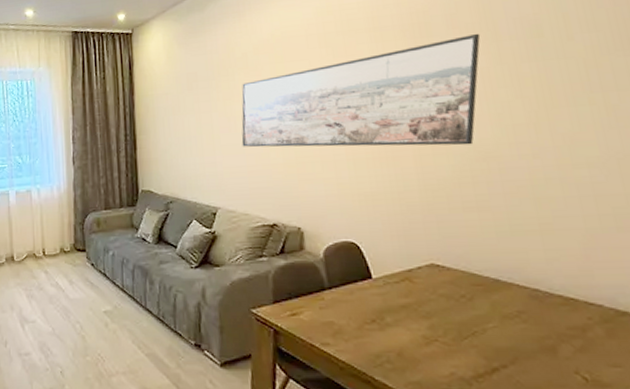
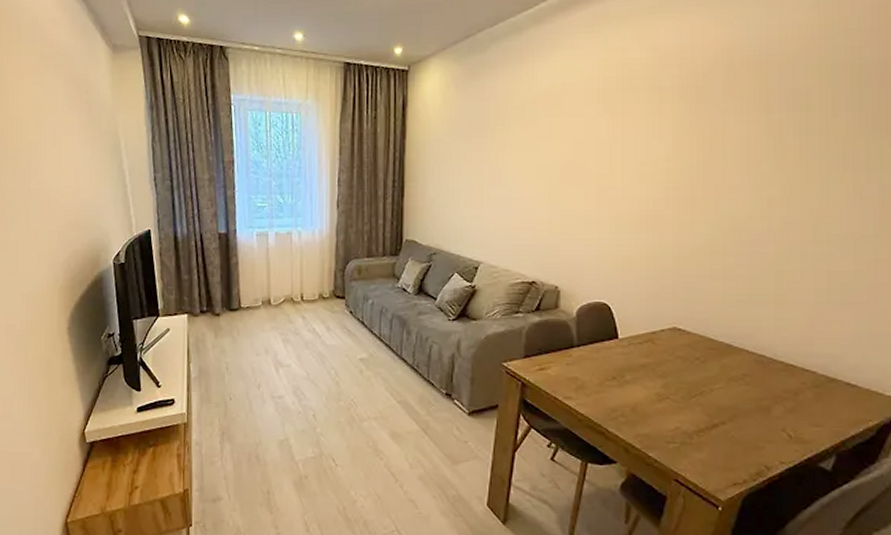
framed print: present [241,33,481,148] -> none [510,102,754,215]

